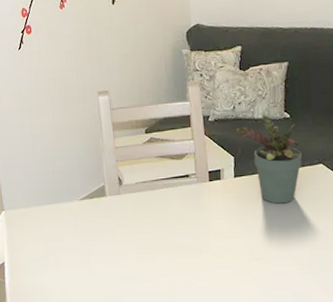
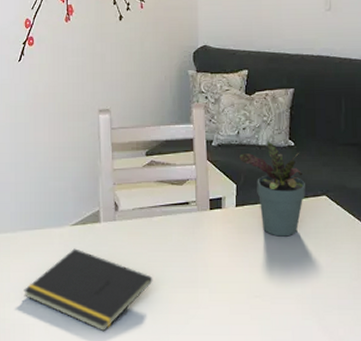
notepad: none [40,220,159,294] -> present [24,248,153,332]

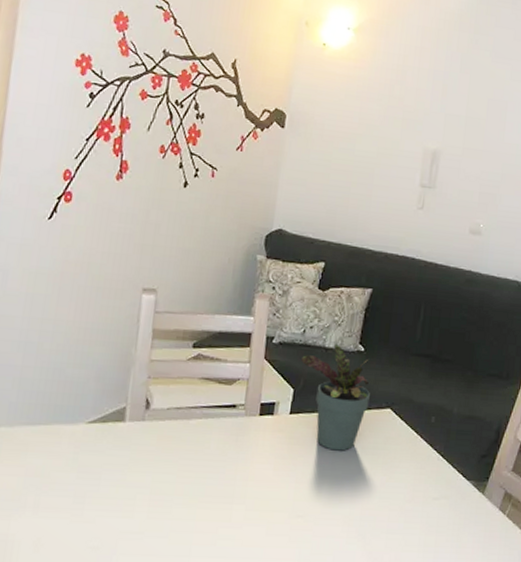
notepad: present [24,248,153,332] -> none [12,451,181,552]

